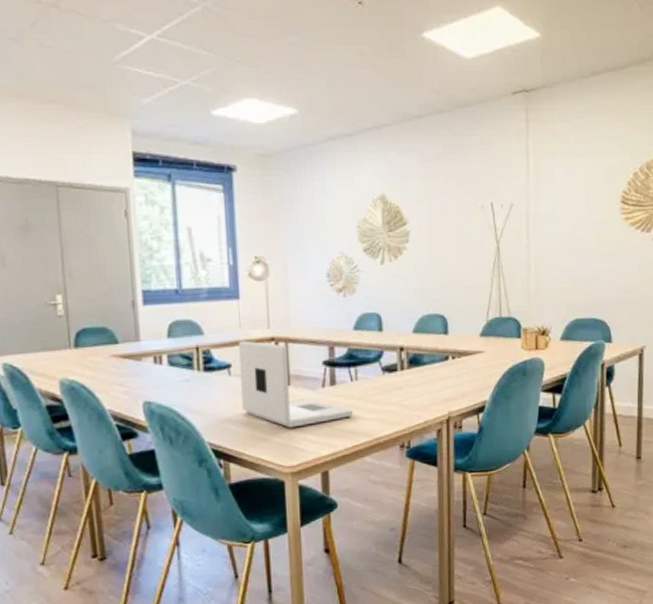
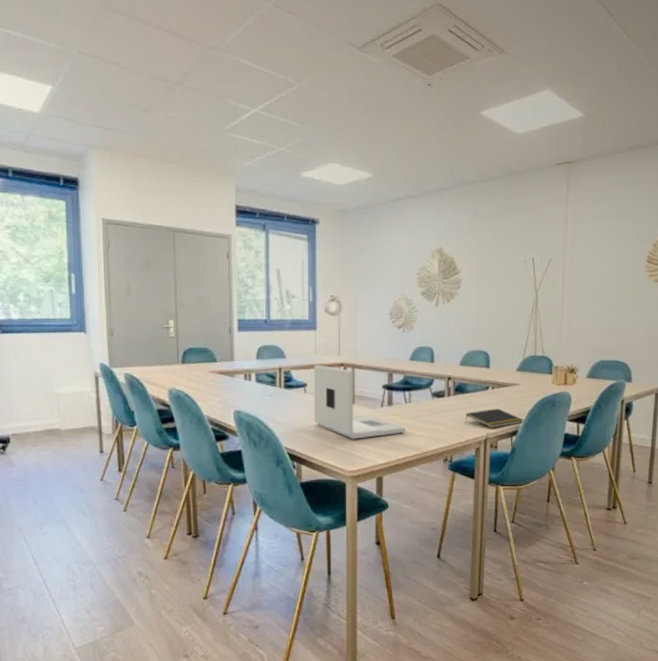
notepad: none [422,381,491,405] -> present [464,408,524,428]

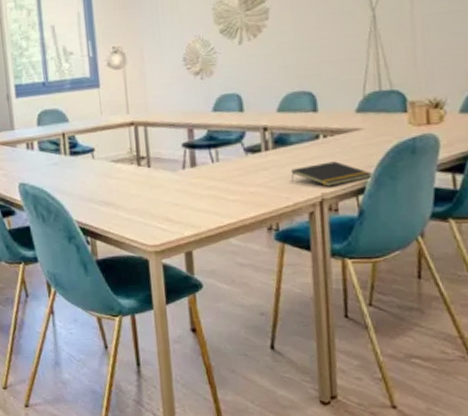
laptop: present [313,365,406,439] -> none [101,126,216,209]

